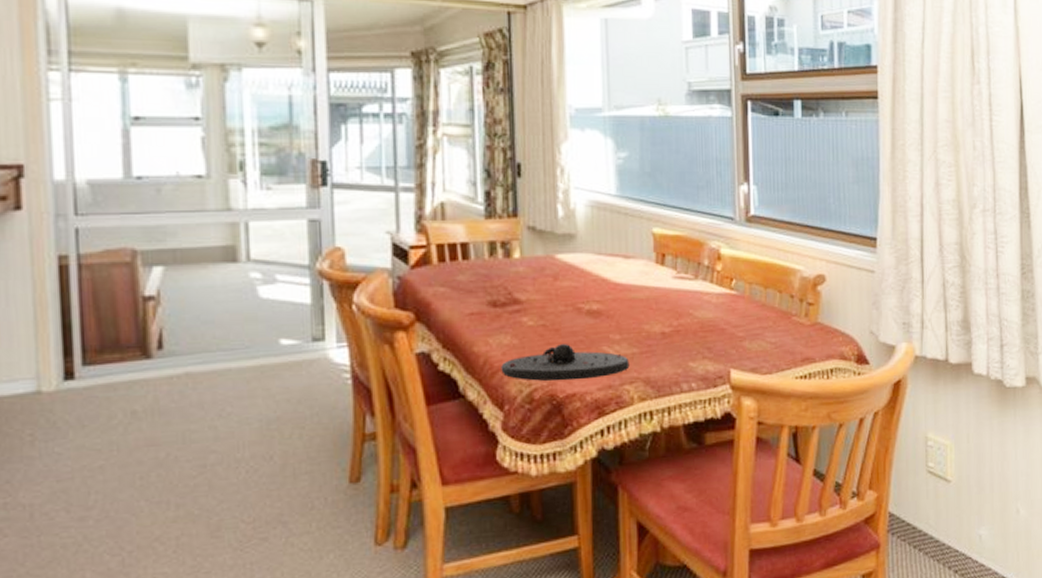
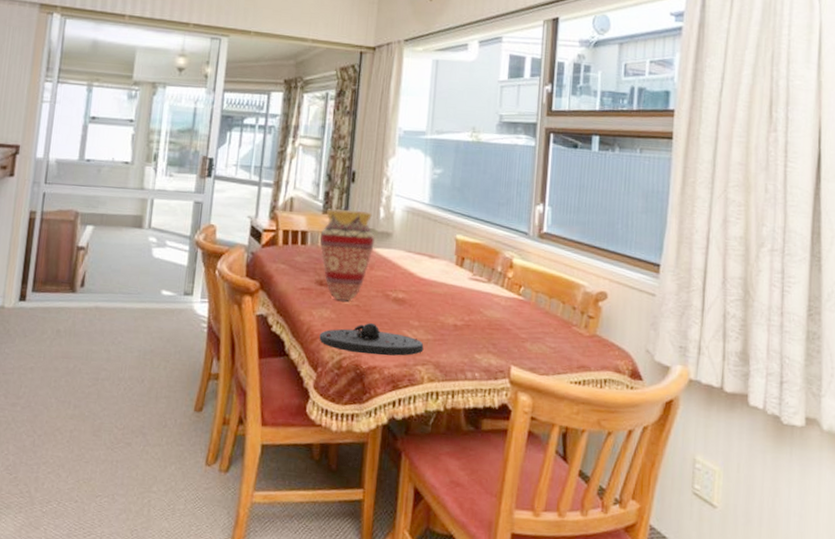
vase: none [485,210,556,321] -> present [319,208,375,300]

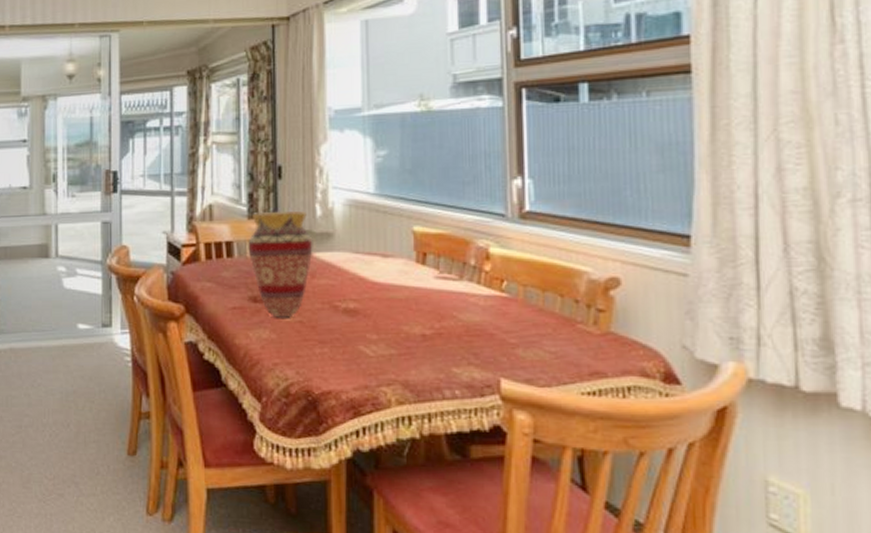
plate: present [319,323,424,356] -> none [260,341,387,378]

